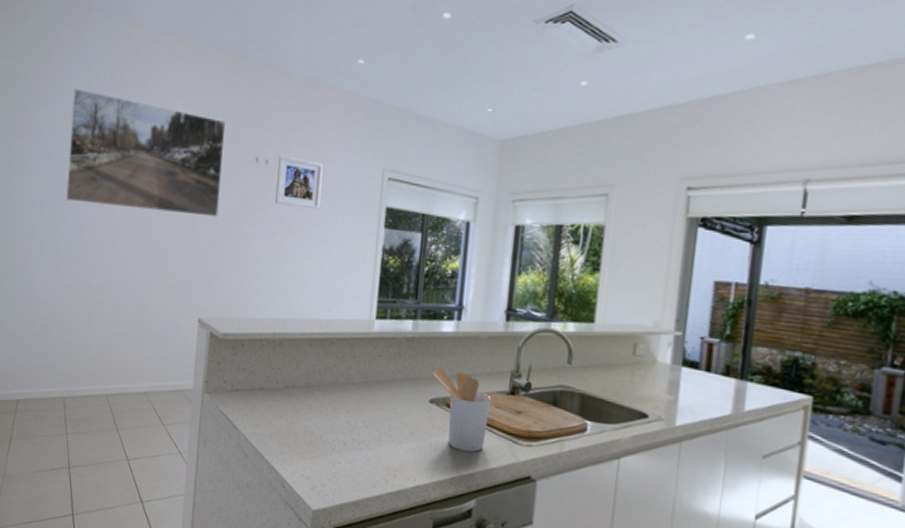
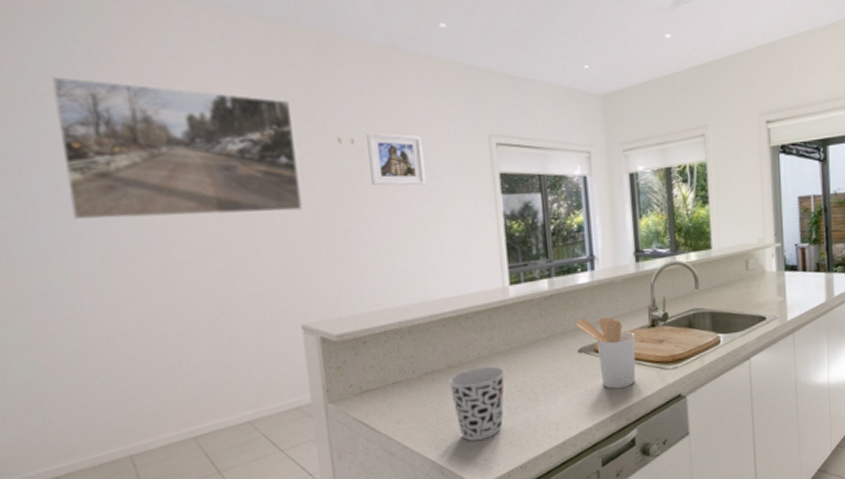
cup: none [304,392,356,466] -> present [448,366,505,441]

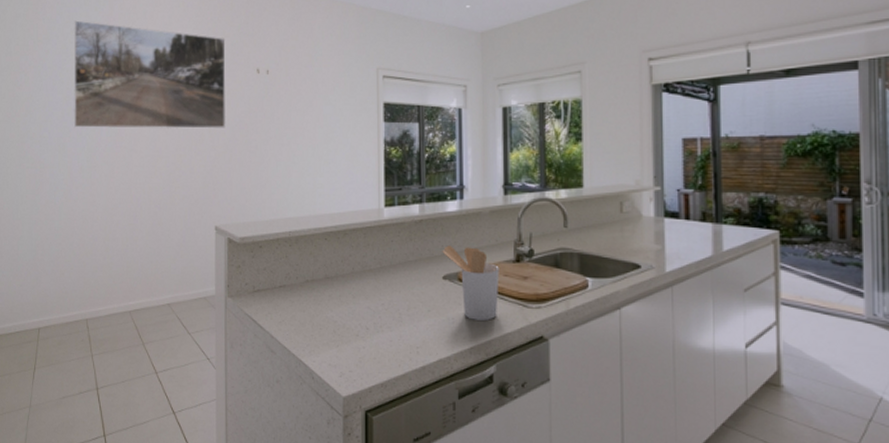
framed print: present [366,132,426,186] -> none [279,64,322,112]
cup: present [448,366,505,441] -> none [324,282,374,351]

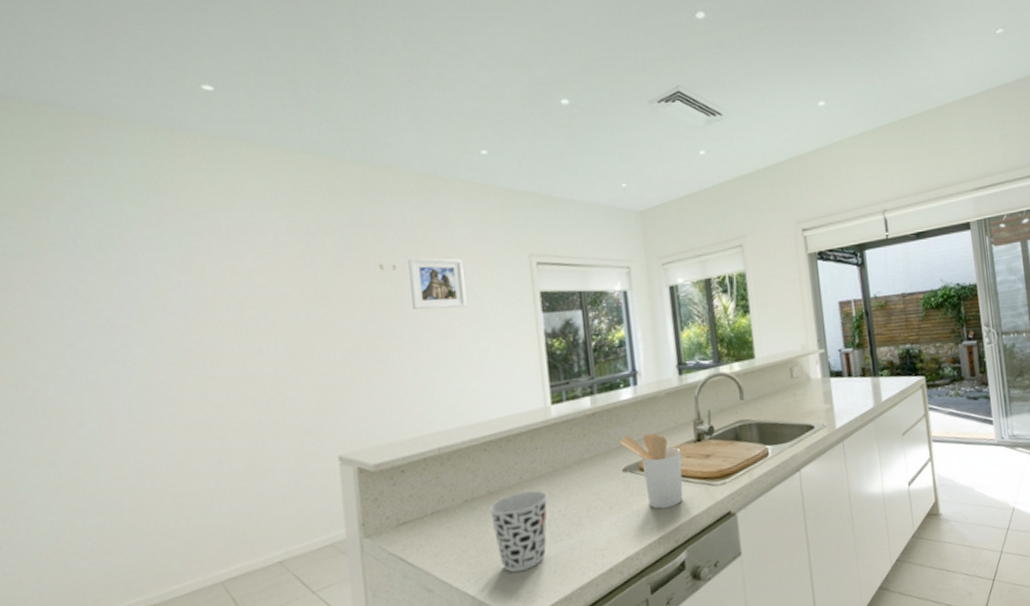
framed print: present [73,20,226,129] -> none [100,217,343,358]
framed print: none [279,64,322,112] -> present [408,257,467,310]
cup: none [324,282,374,351] -> present [488,490,548,573]

